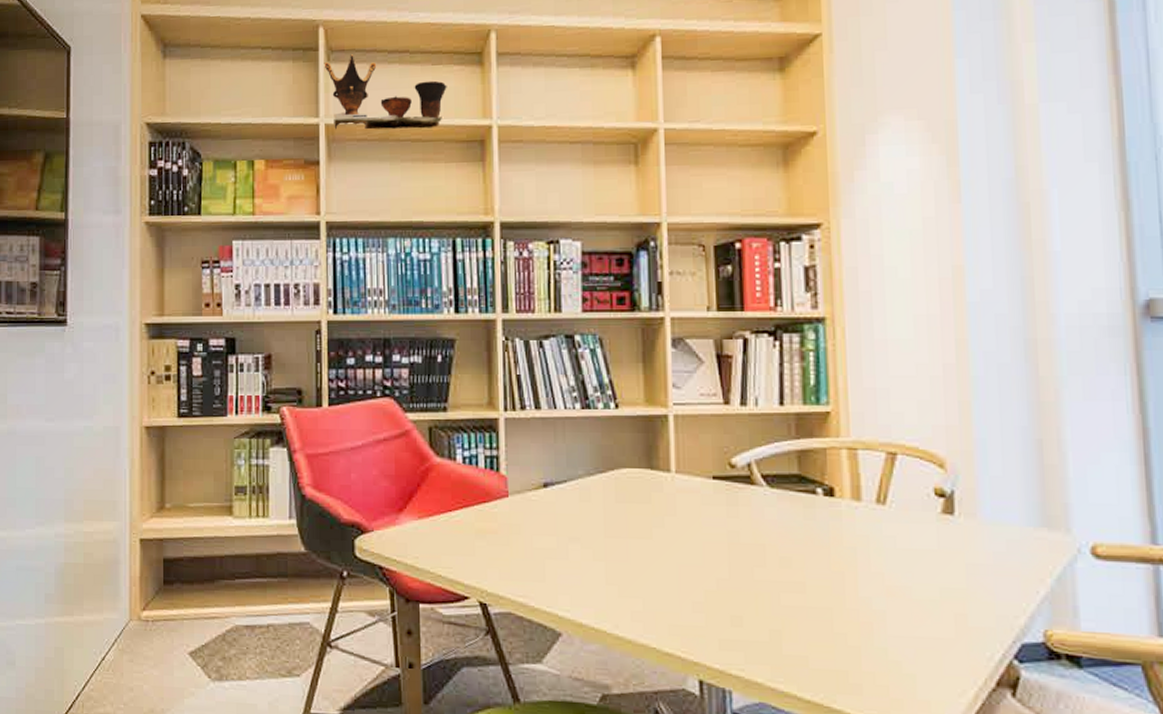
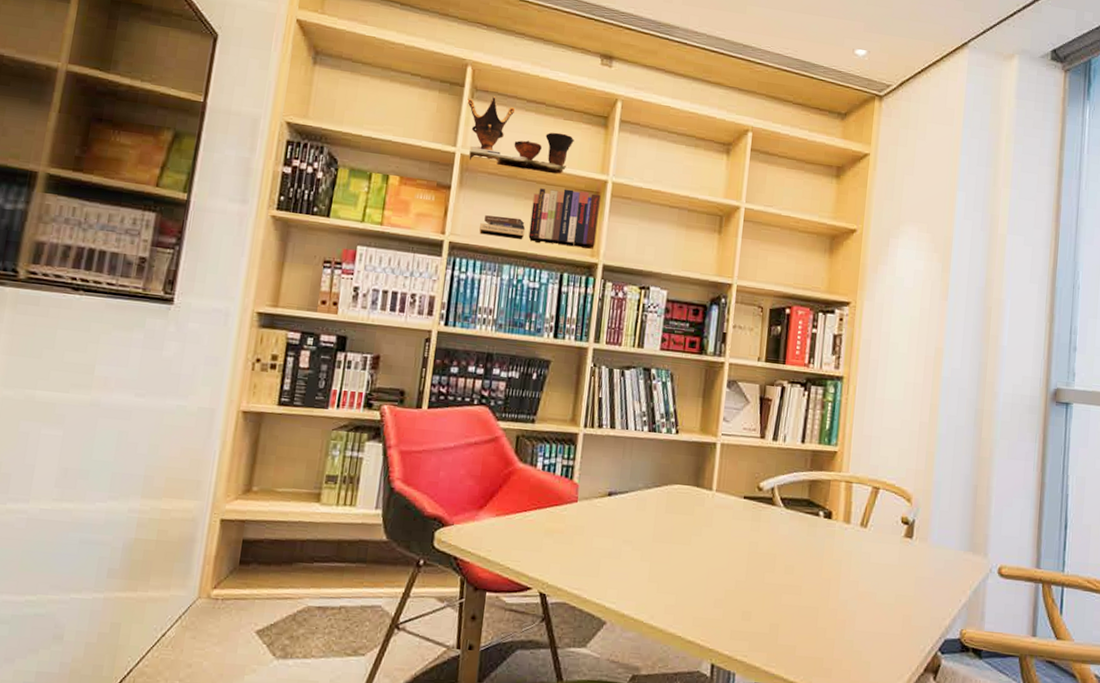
books: none [356,184,407,209] -> present [479,215,526,240]
books: none [410,141,487,209] -> present [528,188,601,250]

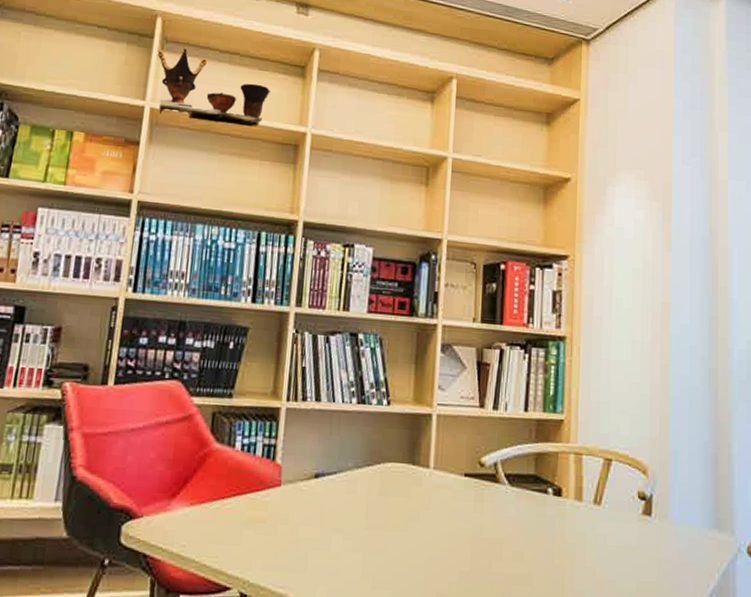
books: present [479,215,526,240] -> none [170,172,220,198]
books: present [528,188,601,250] -> none [223,142,299,207]

